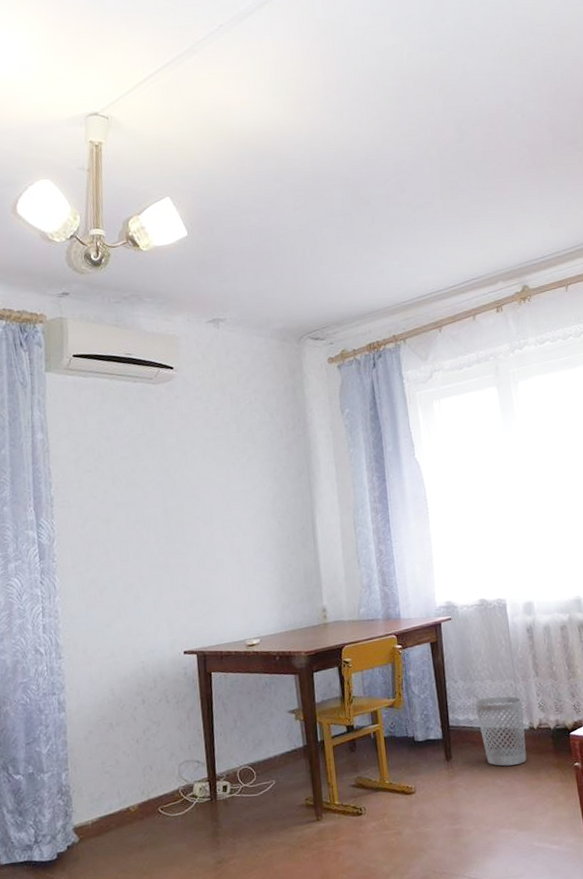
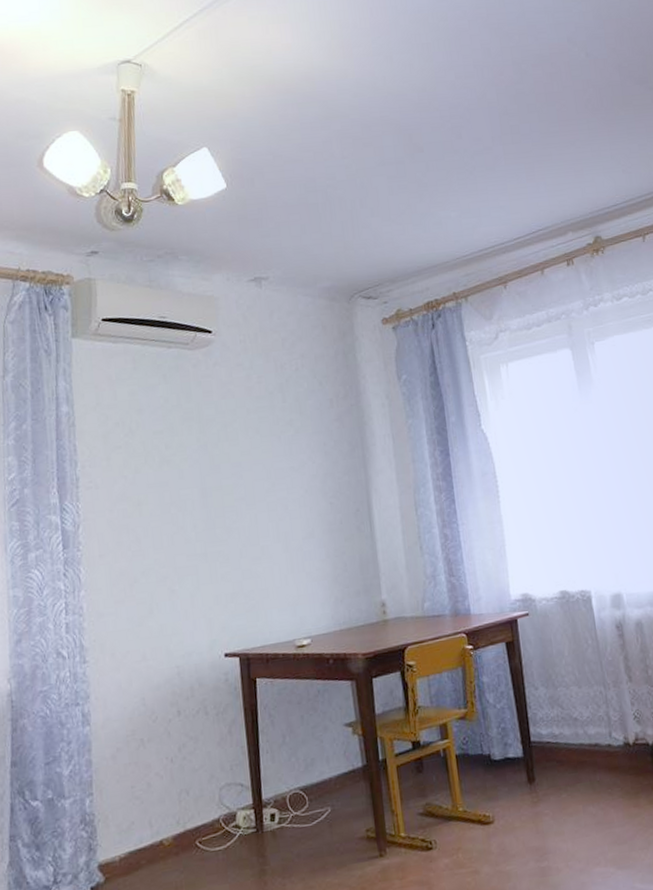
wastebasket: present [475,696,527,766] -> none [559,705,623,790]

